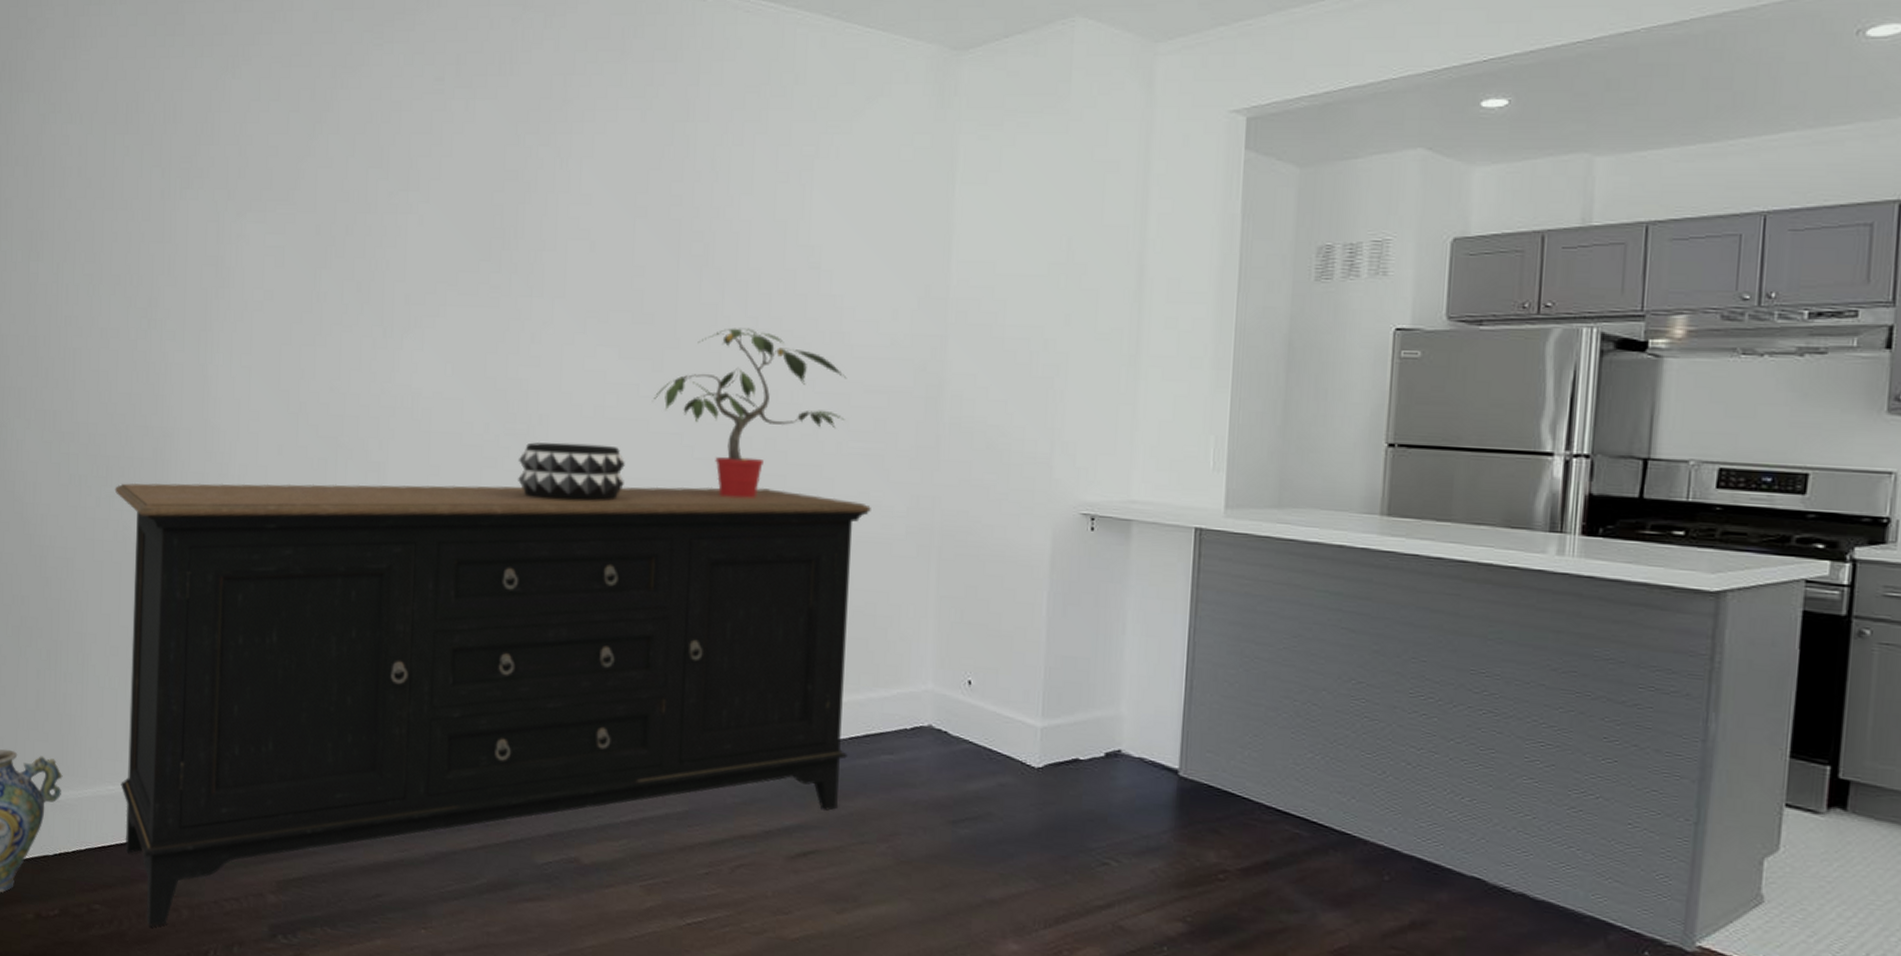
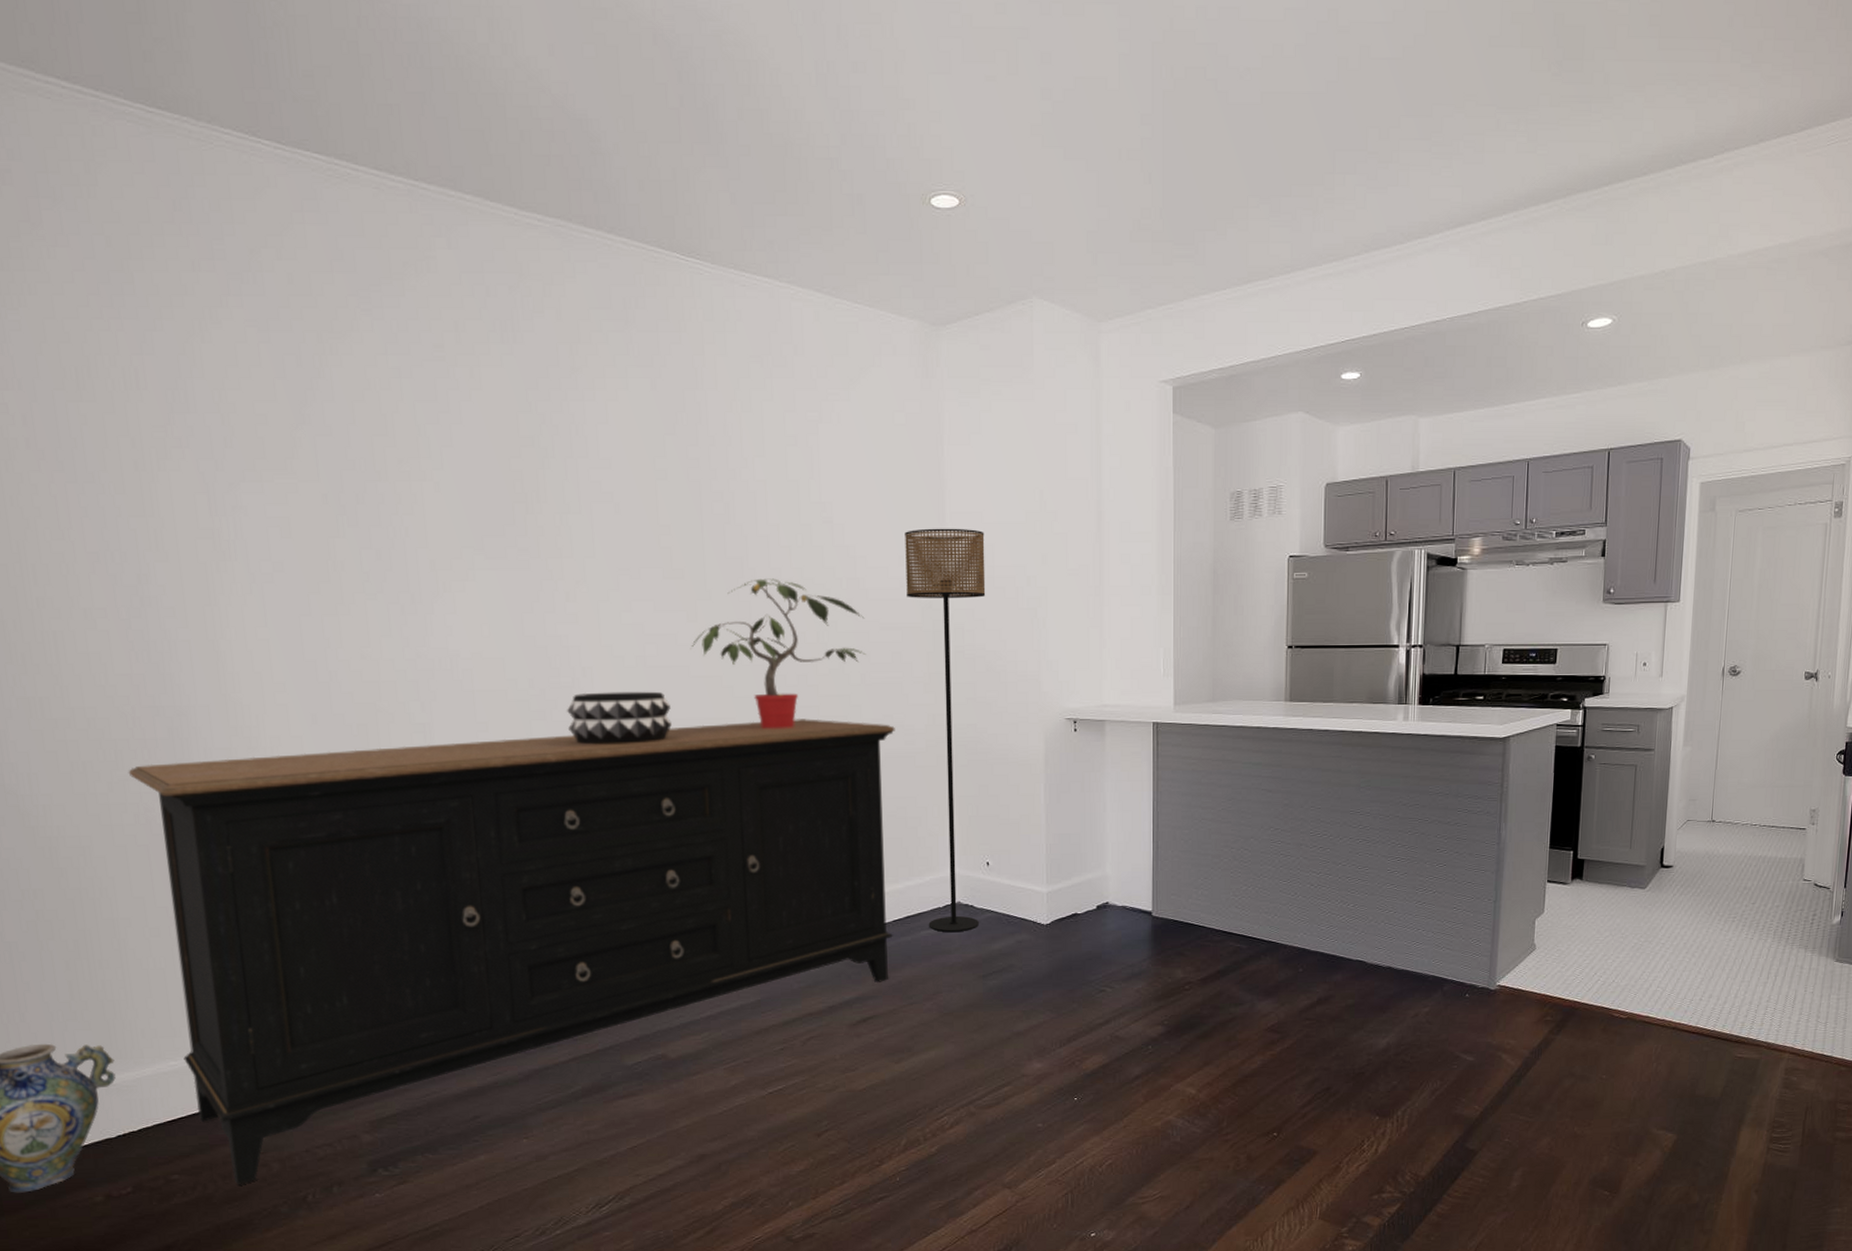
floor lamp: none [891,278,996,763] -> present [905,528,986,933]

